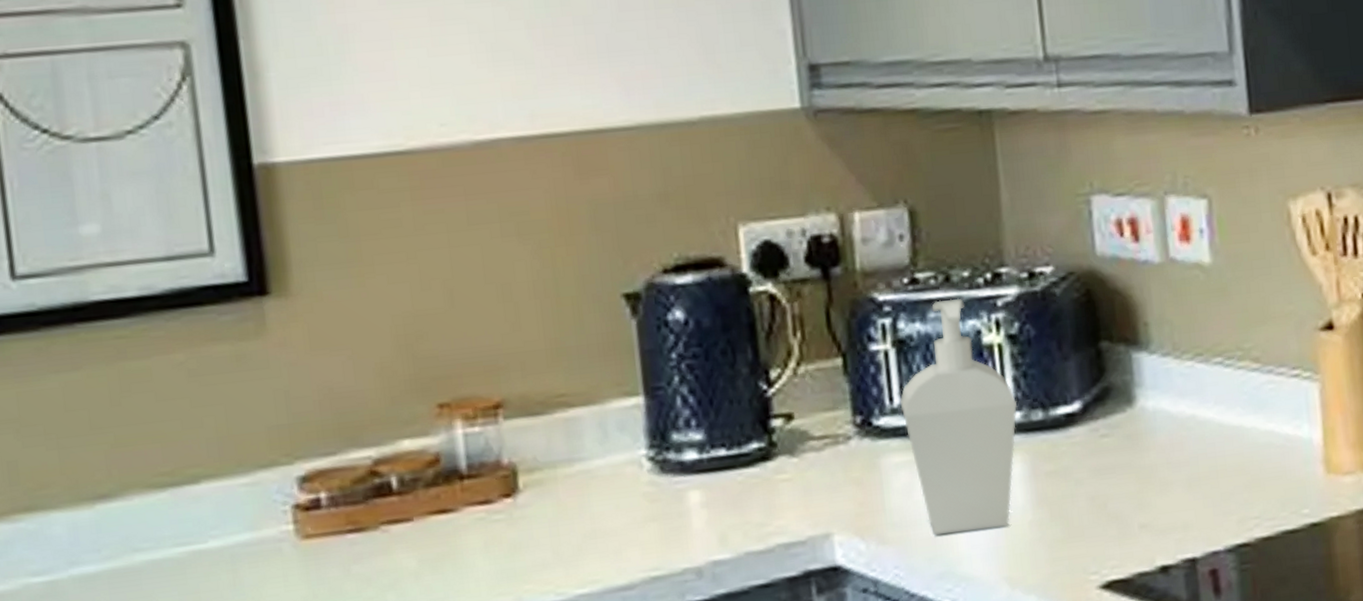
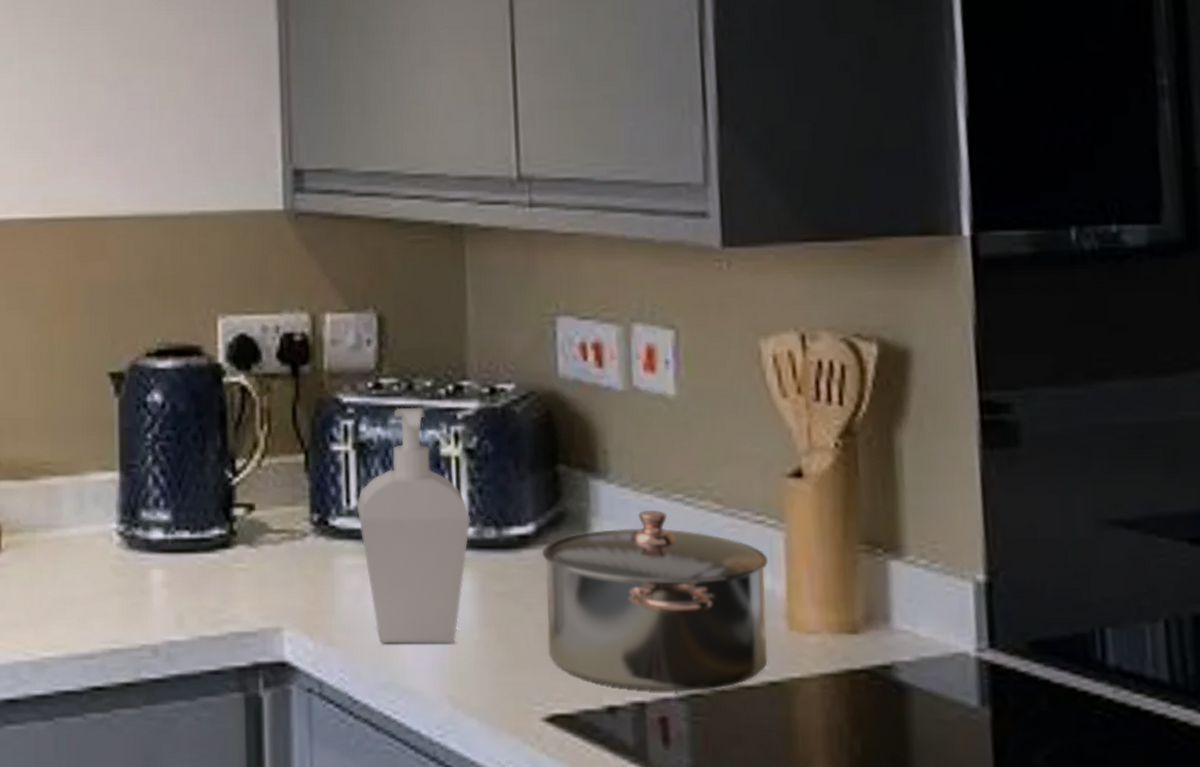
cooking pot: none [1089,375,1308,547] -> present [542,510,768,692]

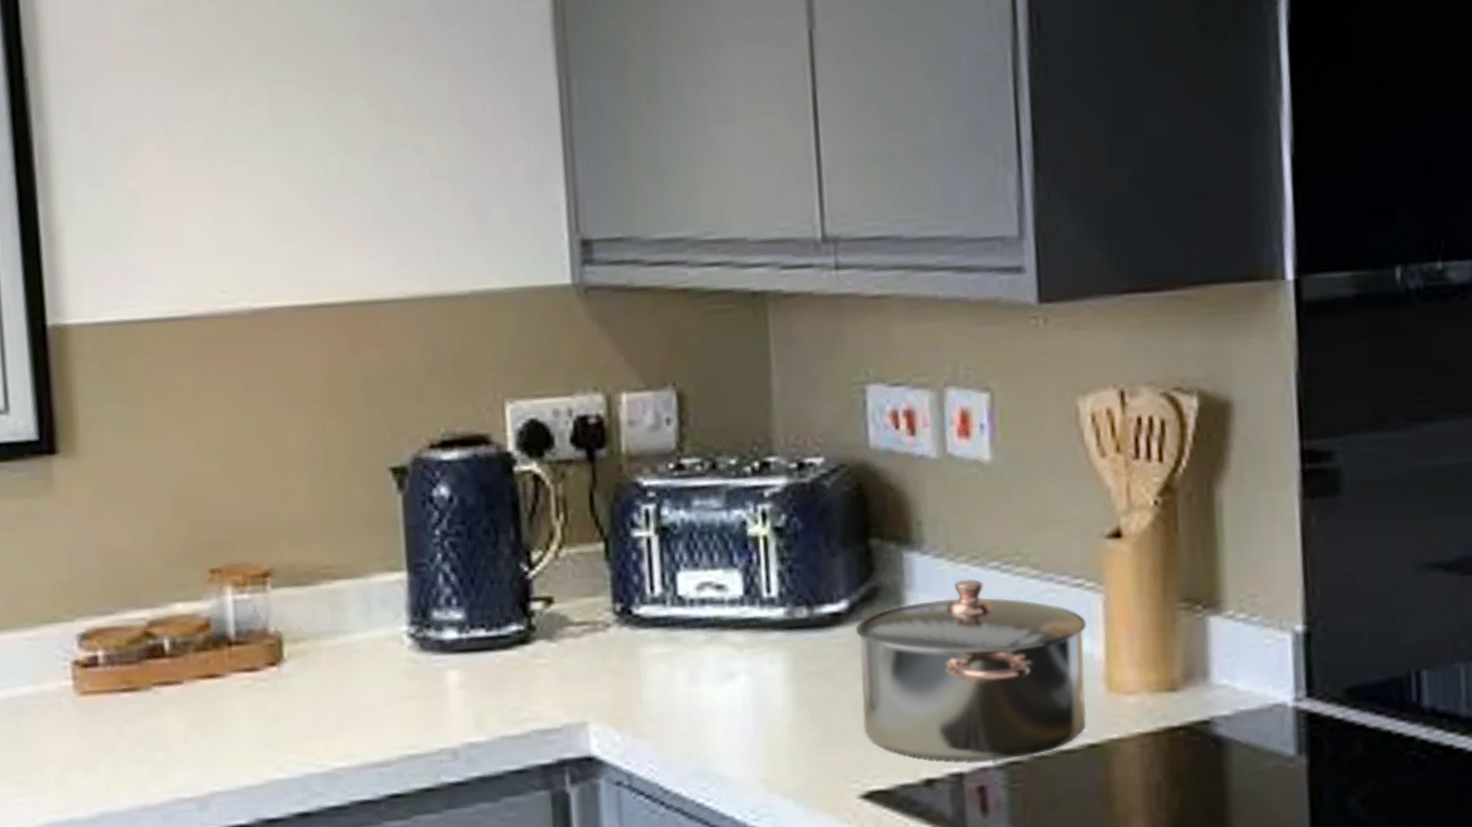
soap bottle: present [356,407,471,644] -> none [661,486,782,732]

